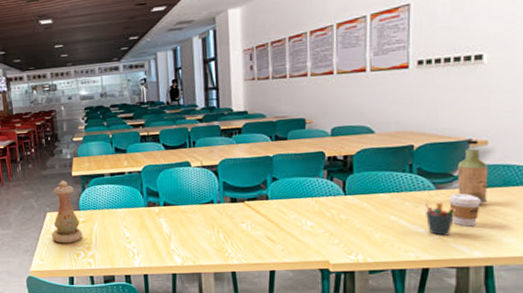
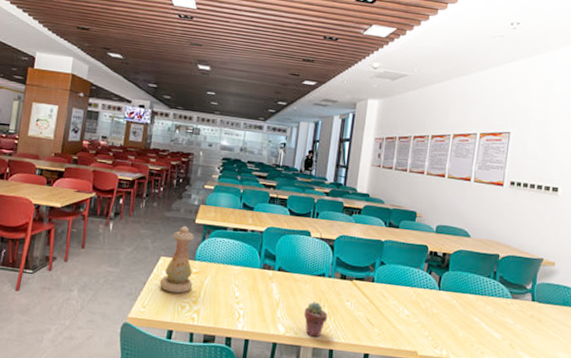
potted succulent: none [198,229,225,263] -> present [303,302,328,337]
pen holder: present [424,201,455,236] -> none [501,308,525,343]
coffee cup: present [449,194,481,227] -> none [520,305,545,338]
bottle: present [458,140,488,203] -> none [529,259,553,318]

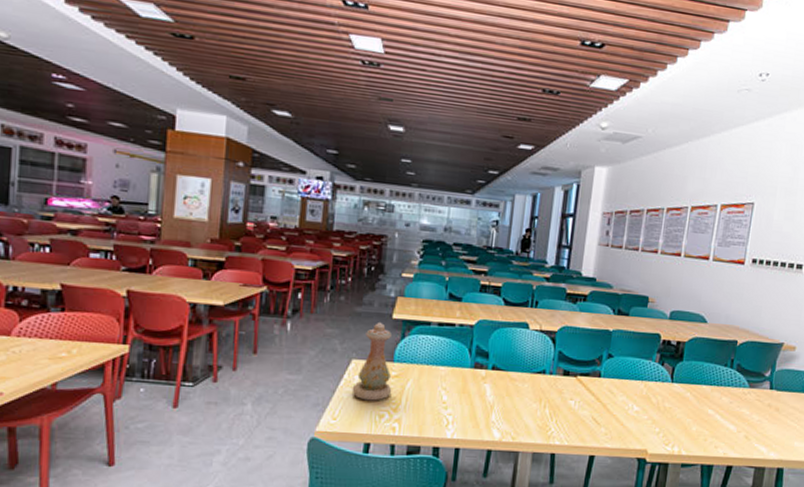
potted succulent: present [303,302,328,337] -> none [522,402,550,441]

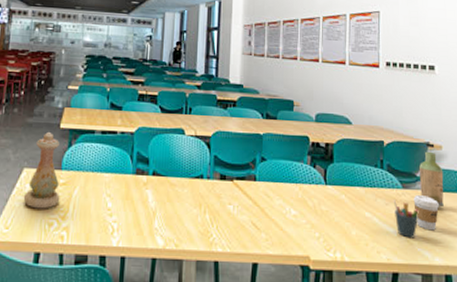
pen holder: none [737,398,762,435] -> present [393,200,419,238]
coffee cup: none [757,394,783,428] -> present [413,195,439,231]
bottle: none [766,344,793,407] -> present [419,143,444,208]

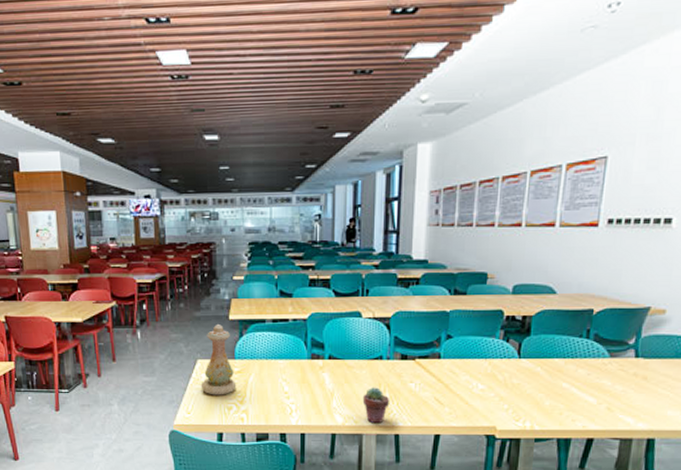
potted succulent: none [183,208,210,249] -> present [362,387,390,424]
pen holder: present [393,200,419,238] -> none [597,369,626,406]
coffee cup: present [413,195,439,231] -> none [621,363,652,398]
bottle: present [419,143,444,208] -> none [631,308,663,374]

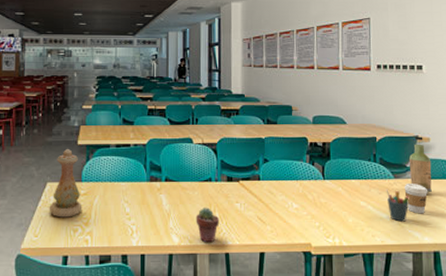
pen holder: none [597,369,626,406] -> present [386,189,409,222]
coffee cup: none [621,363,652,398] -> present [404,184,428,214]
bottle: none [631,308,663,374] -> present [409,136,432,193]

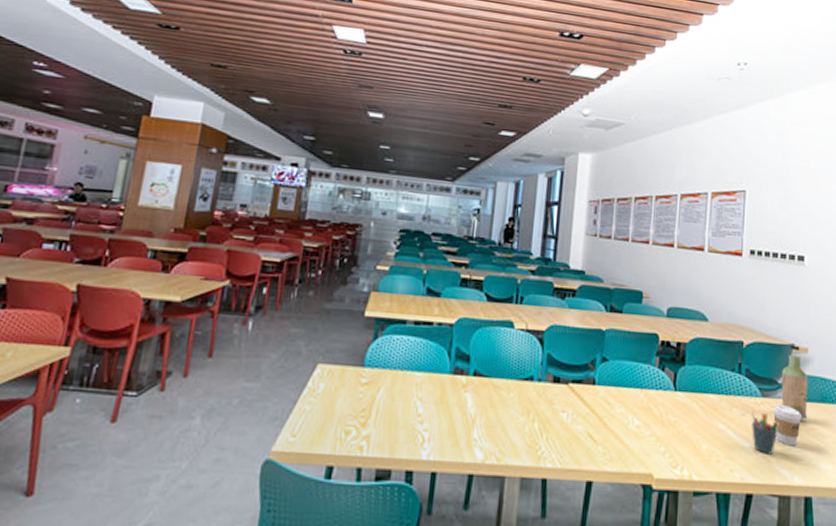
vase: present [49,148,82,218] -> none [315,320,363,414]
potted succulent: present [196,208,220,243] -> none [507,415,539,464]

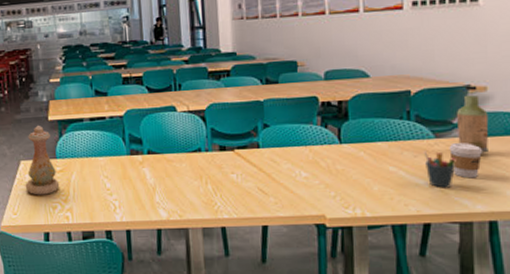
vase: none [315,320,363,414] -> present [25,125,60,195]

